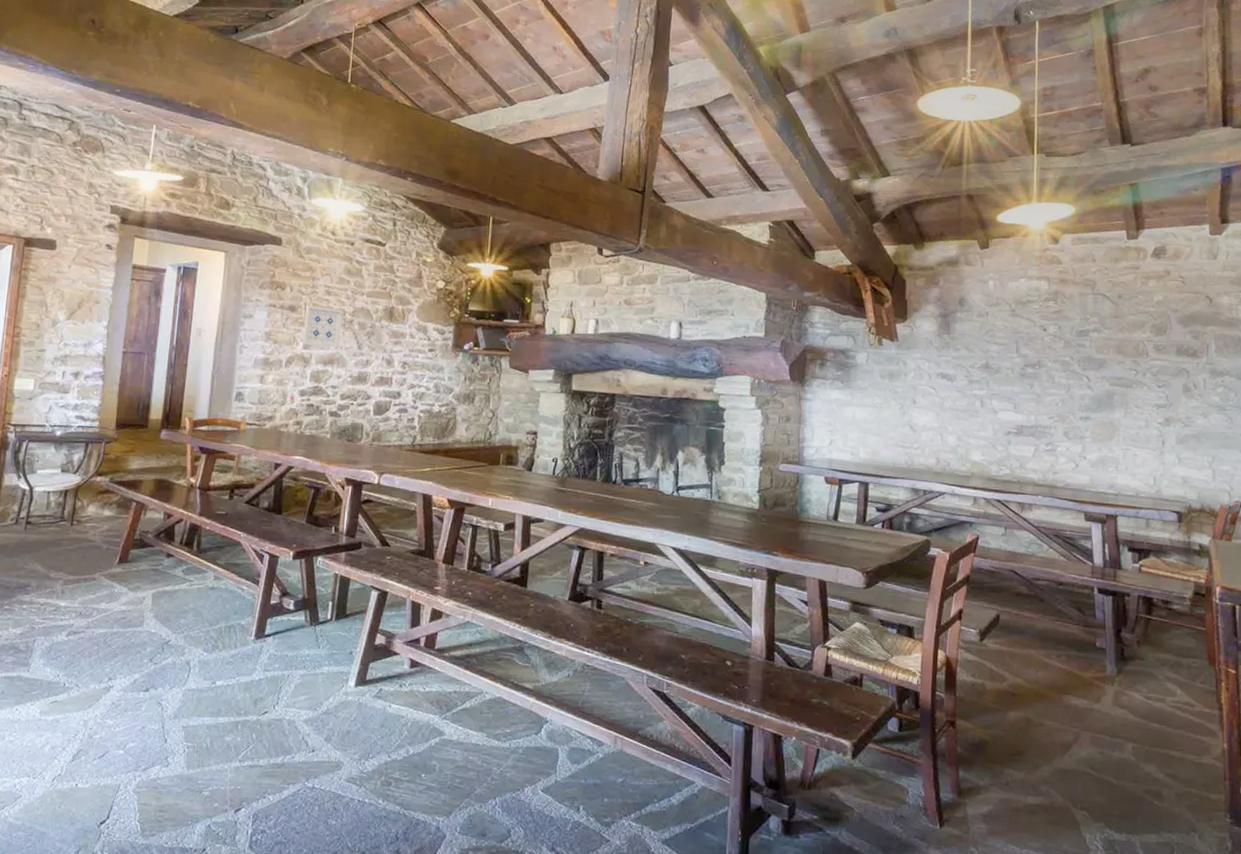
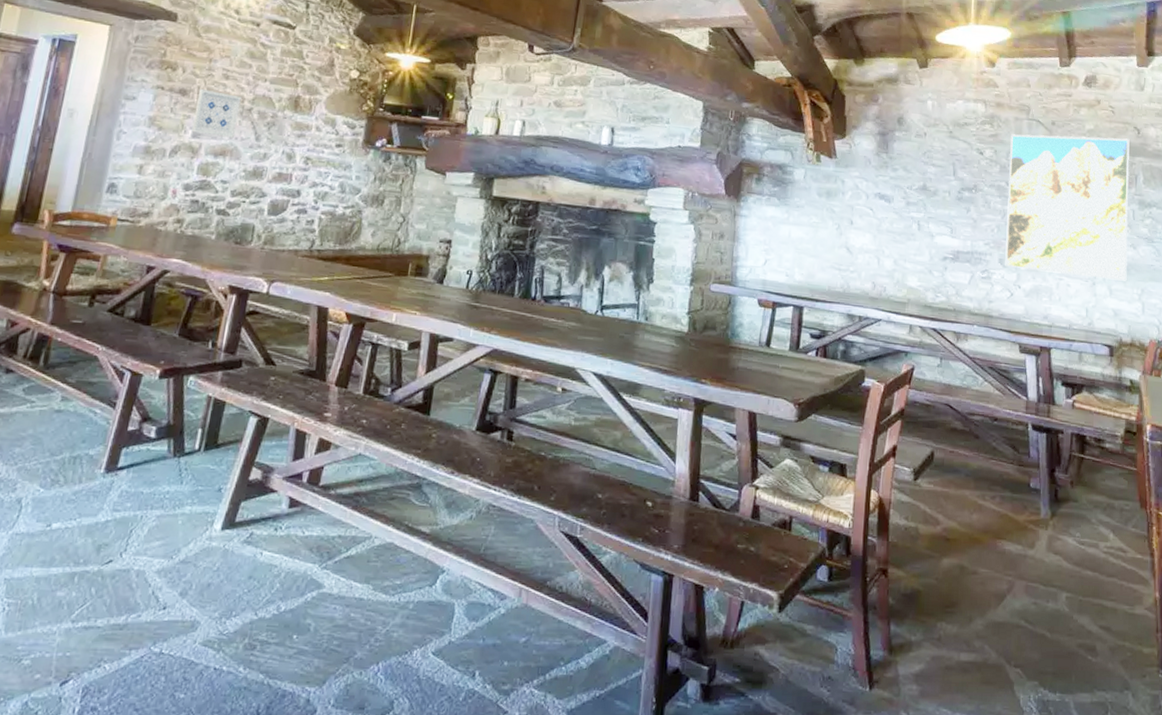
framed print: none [1070,308,1201,449] -> present [1005,134,1130,281]

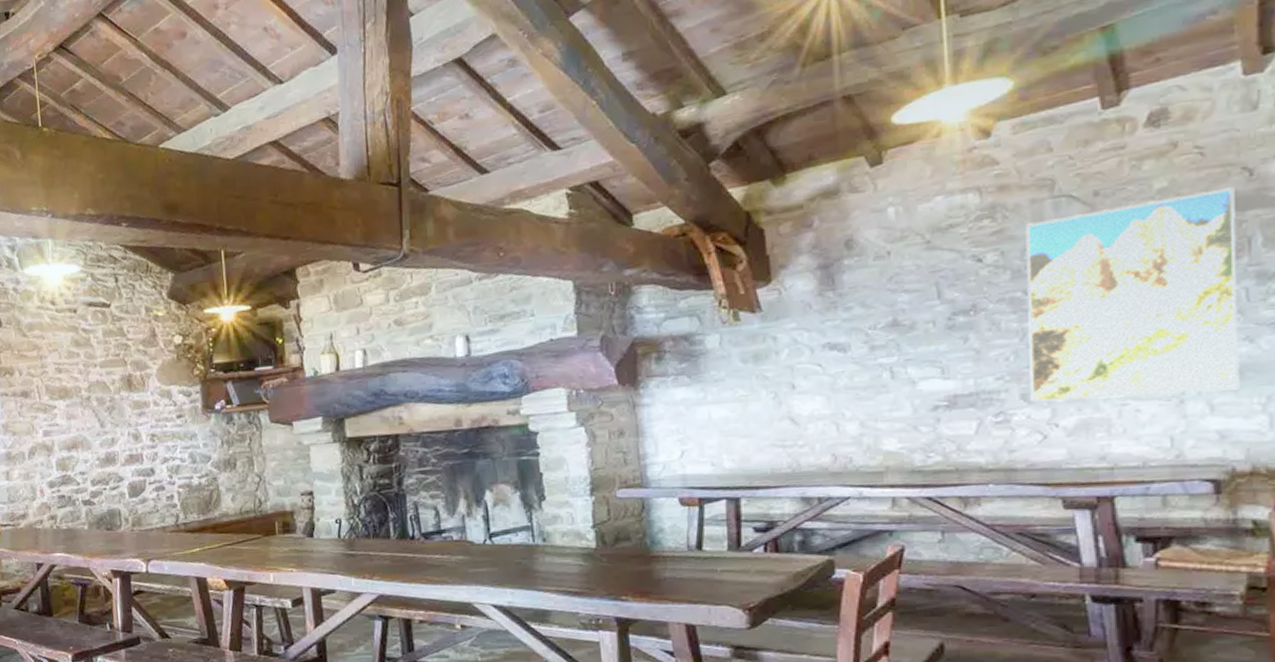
wall art: present [191,89,242,138] -> none [39,386,82,431]

